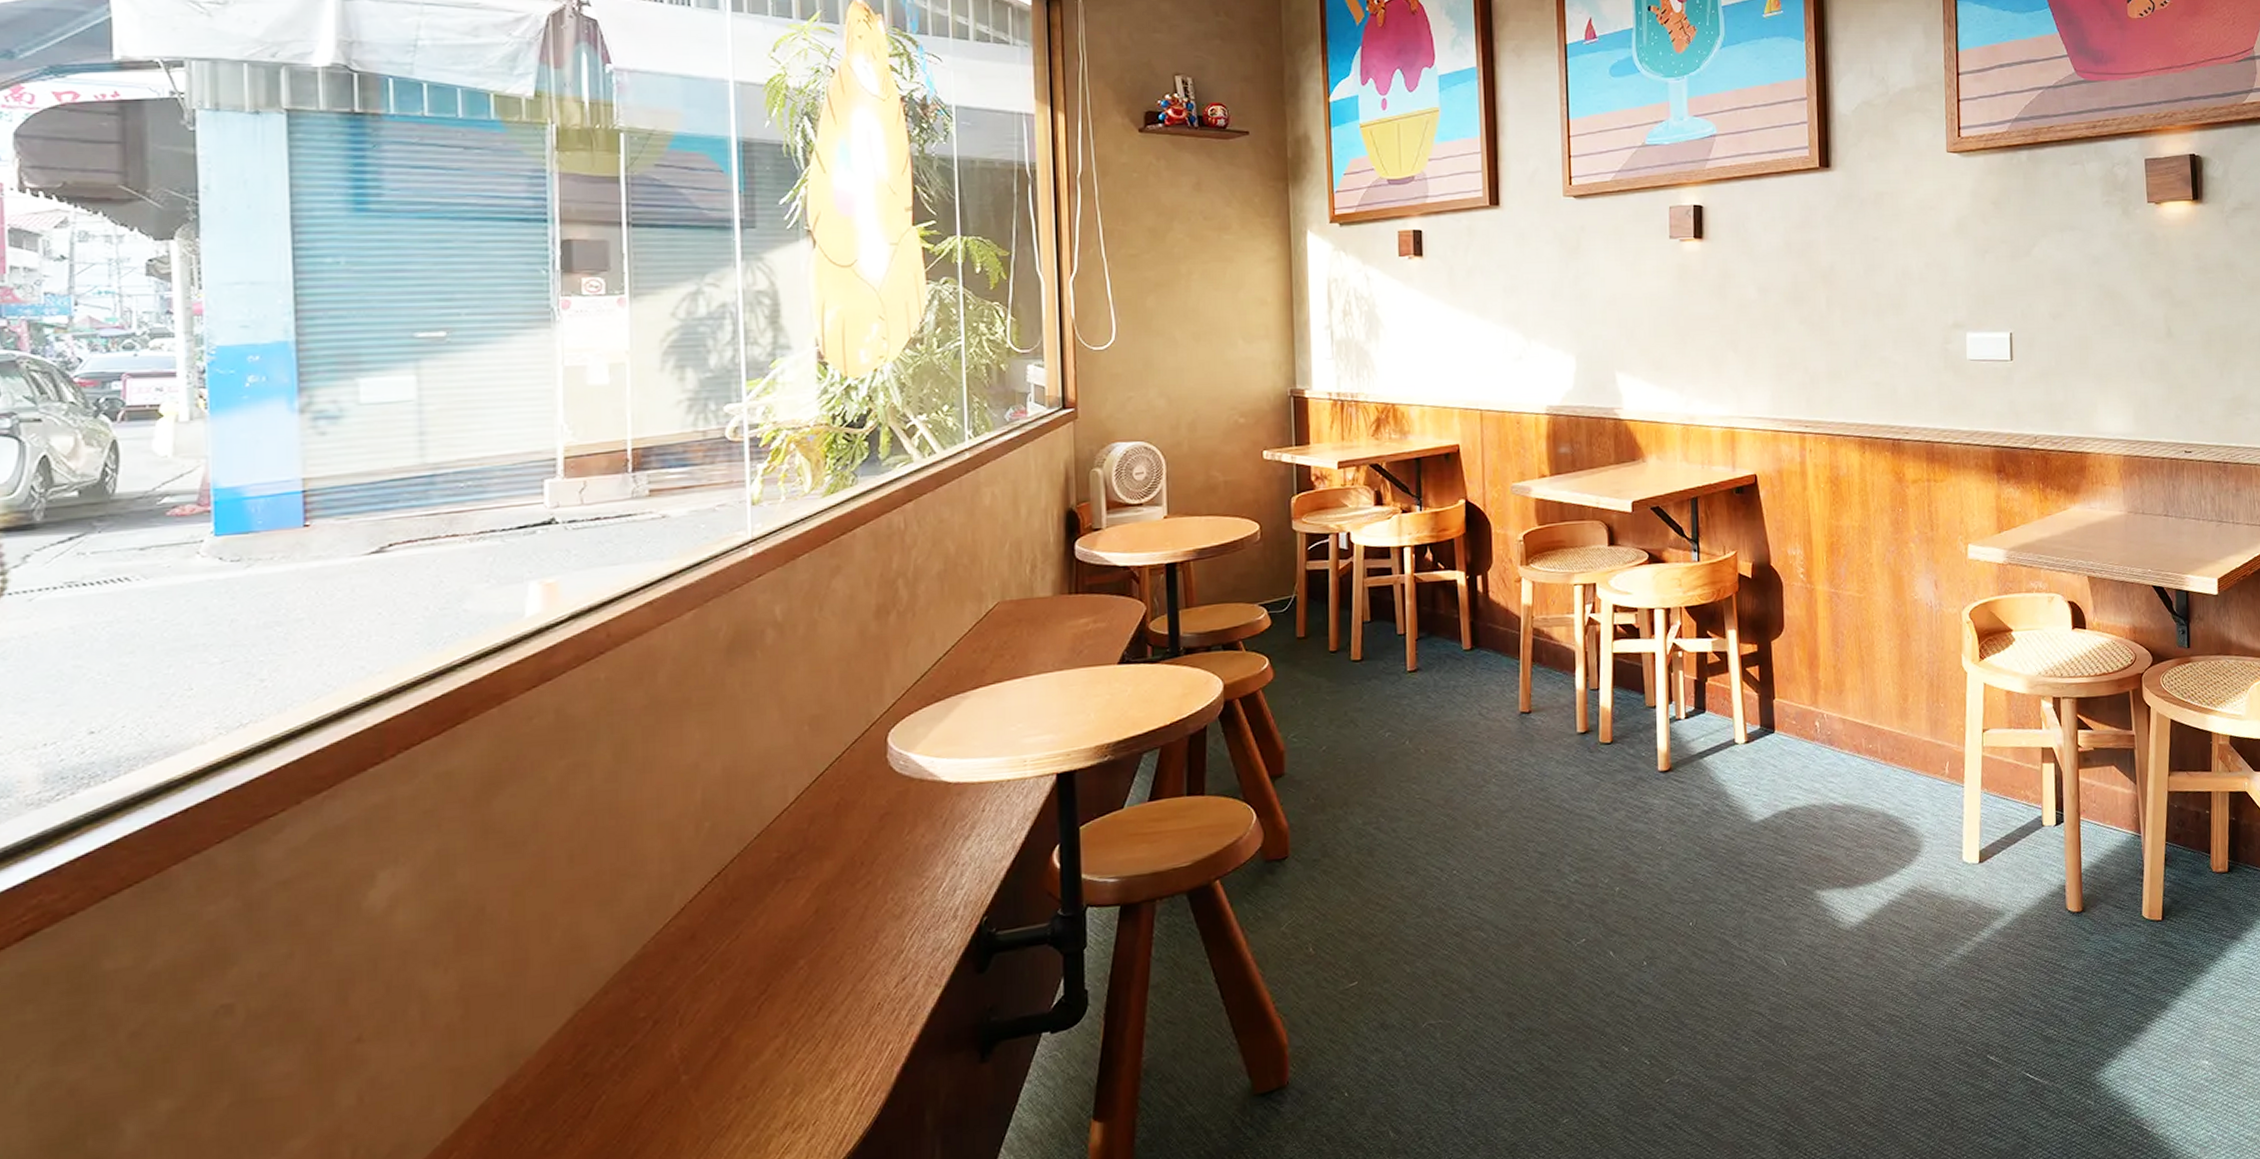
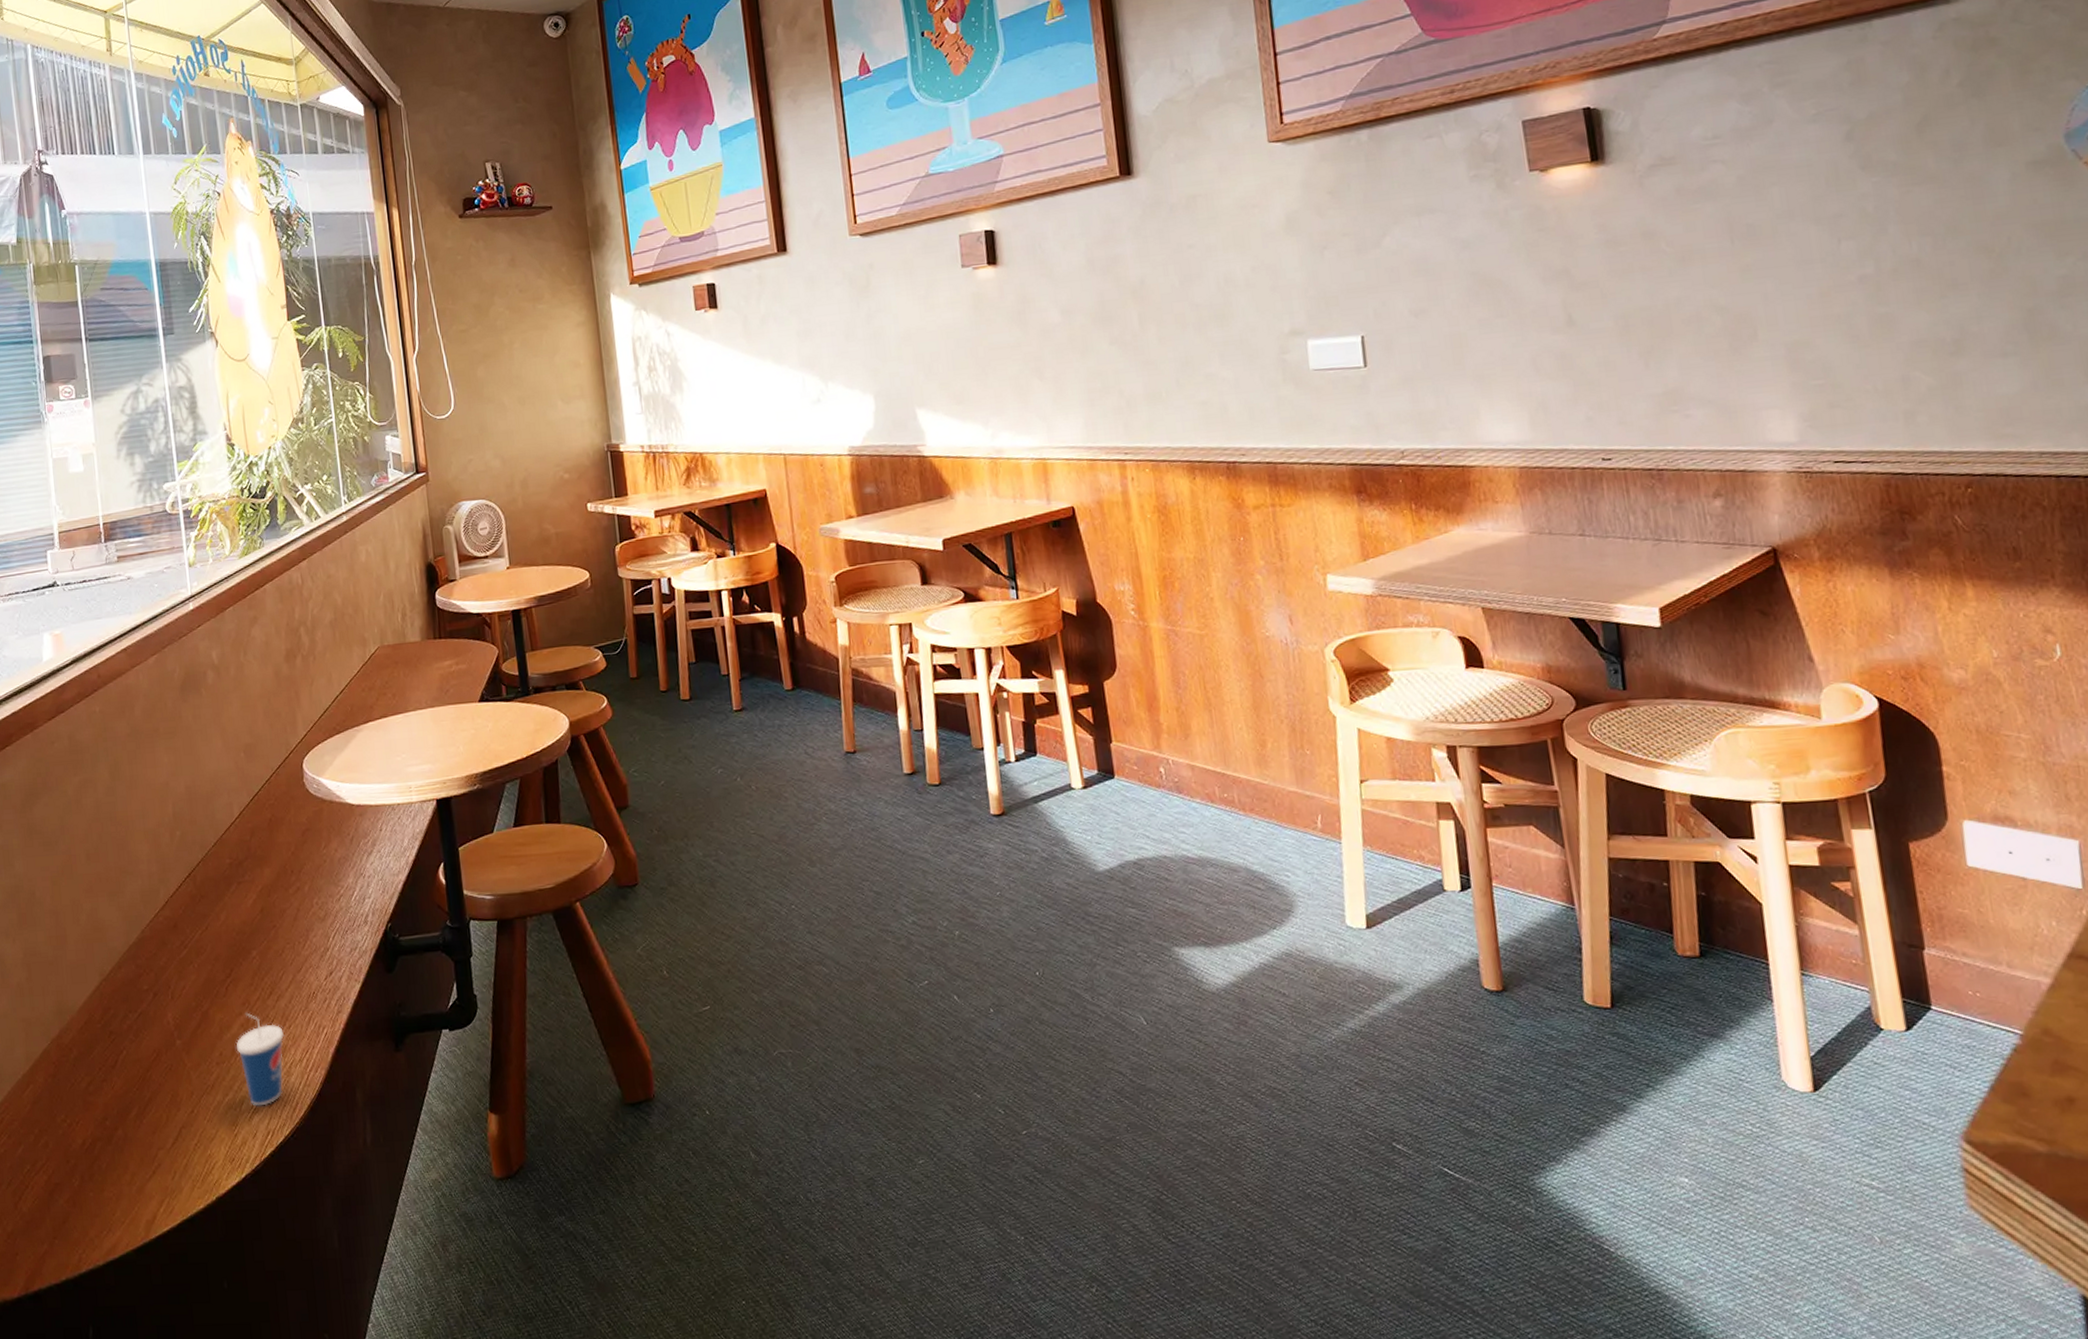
cup: none [766,1034,835,1145] -> present [236,1012,285,1106]

